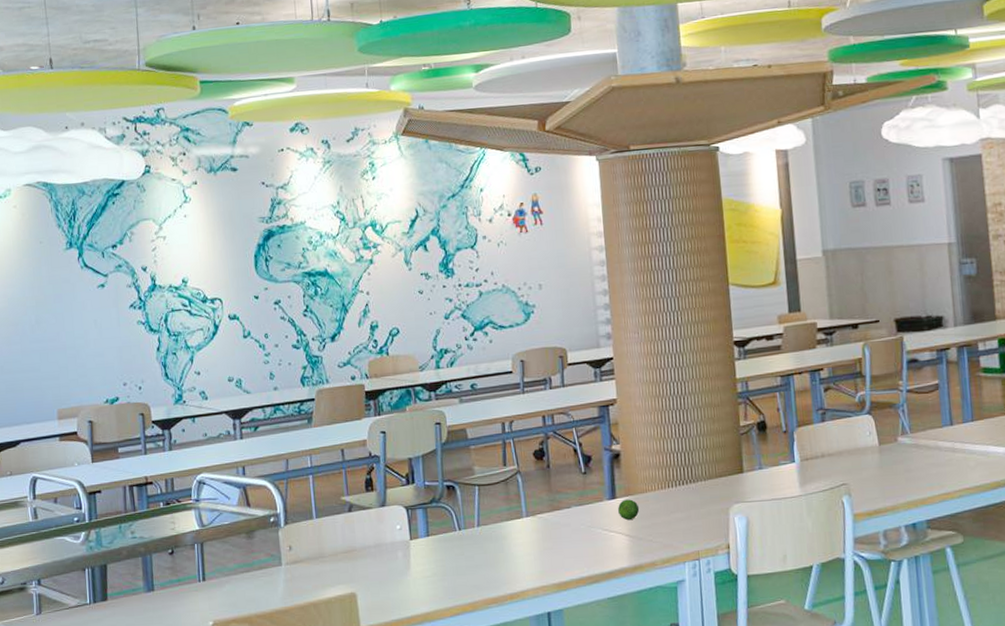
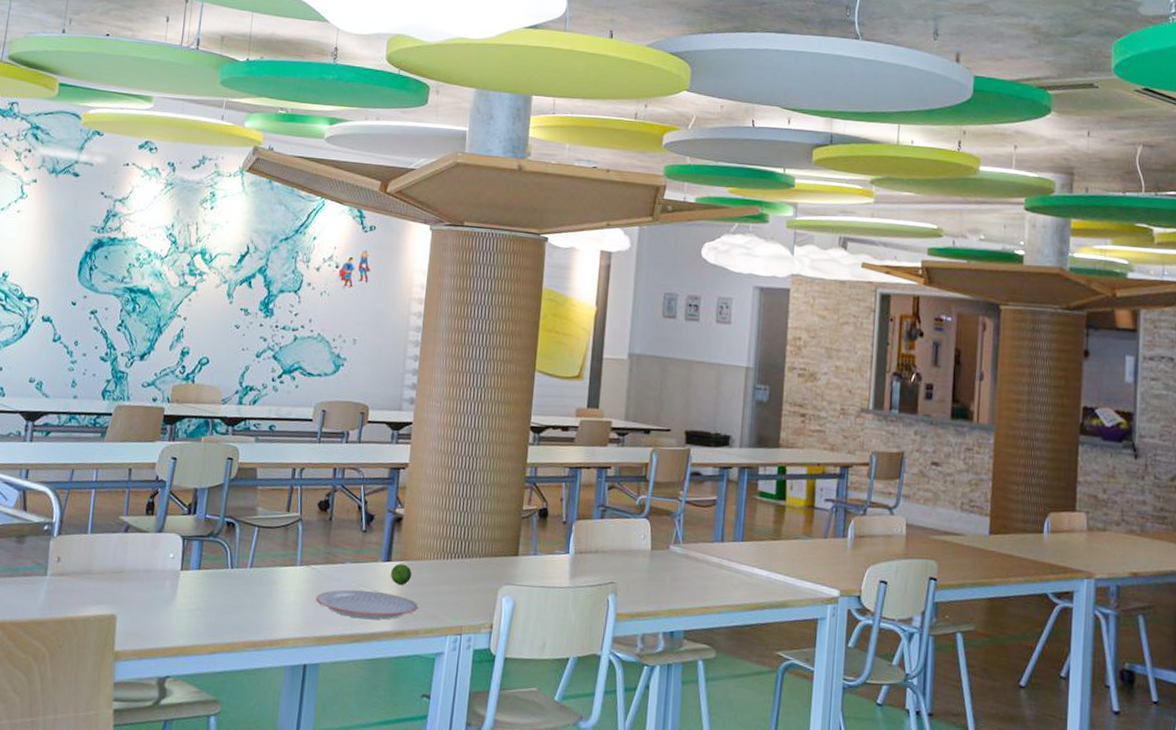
plate: none [547,530,651,559] -> present [316,589,418,620]

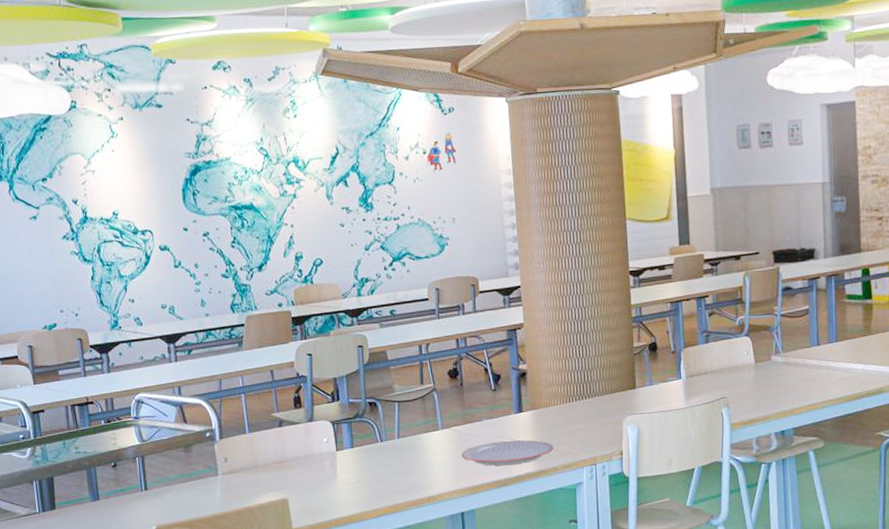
fruit: present [391,564,412,585] -> none [524,412,544,431]

